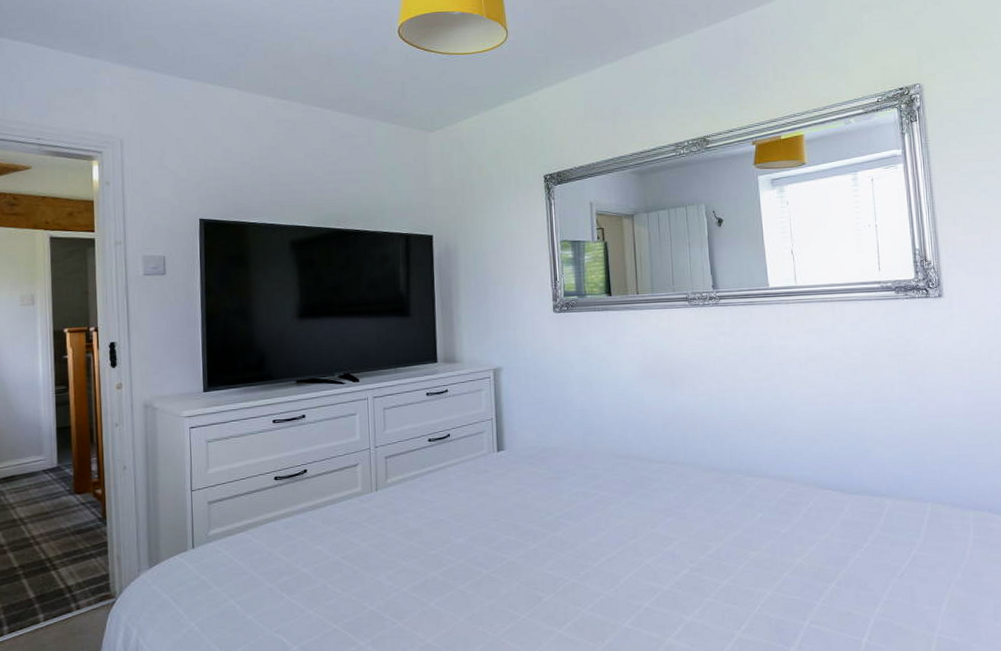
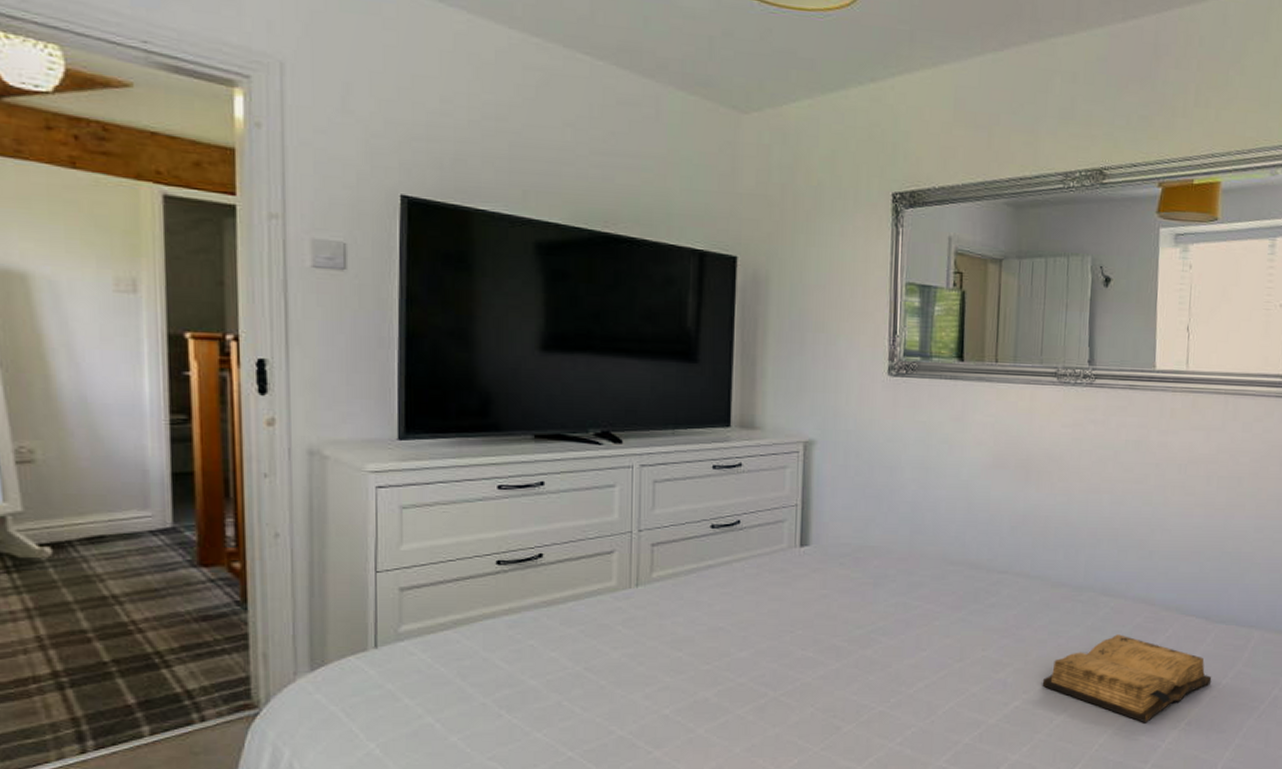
diary: none [705,508,854,585] -> present [1042,634,1212,723]

